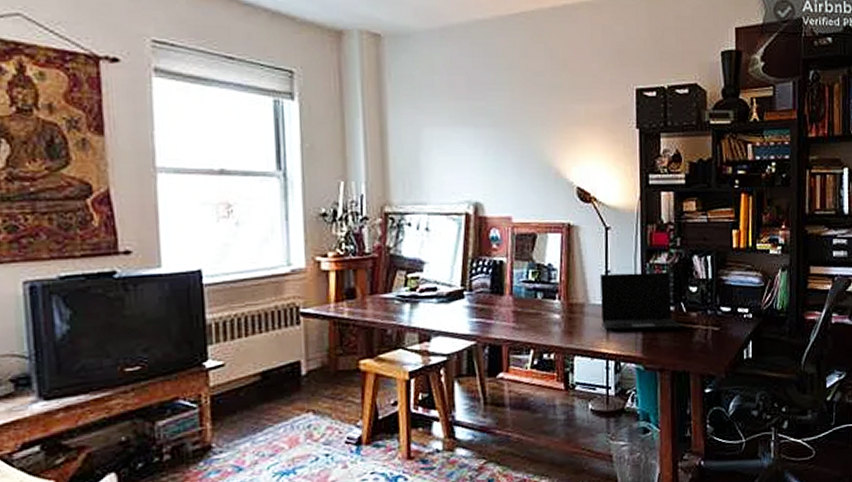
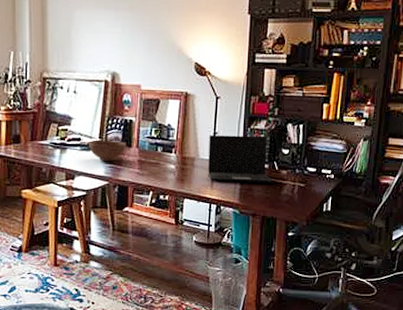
bowl: none [448,288,498,315] -> present [89,141,127,161]

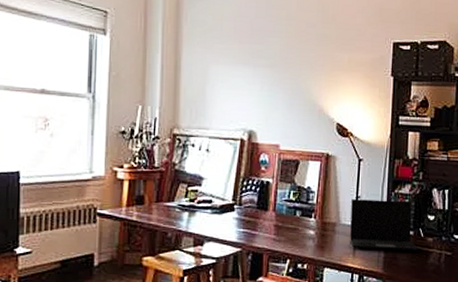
bowl: present [89,141,127,161] -> none [221,203,263,226]

